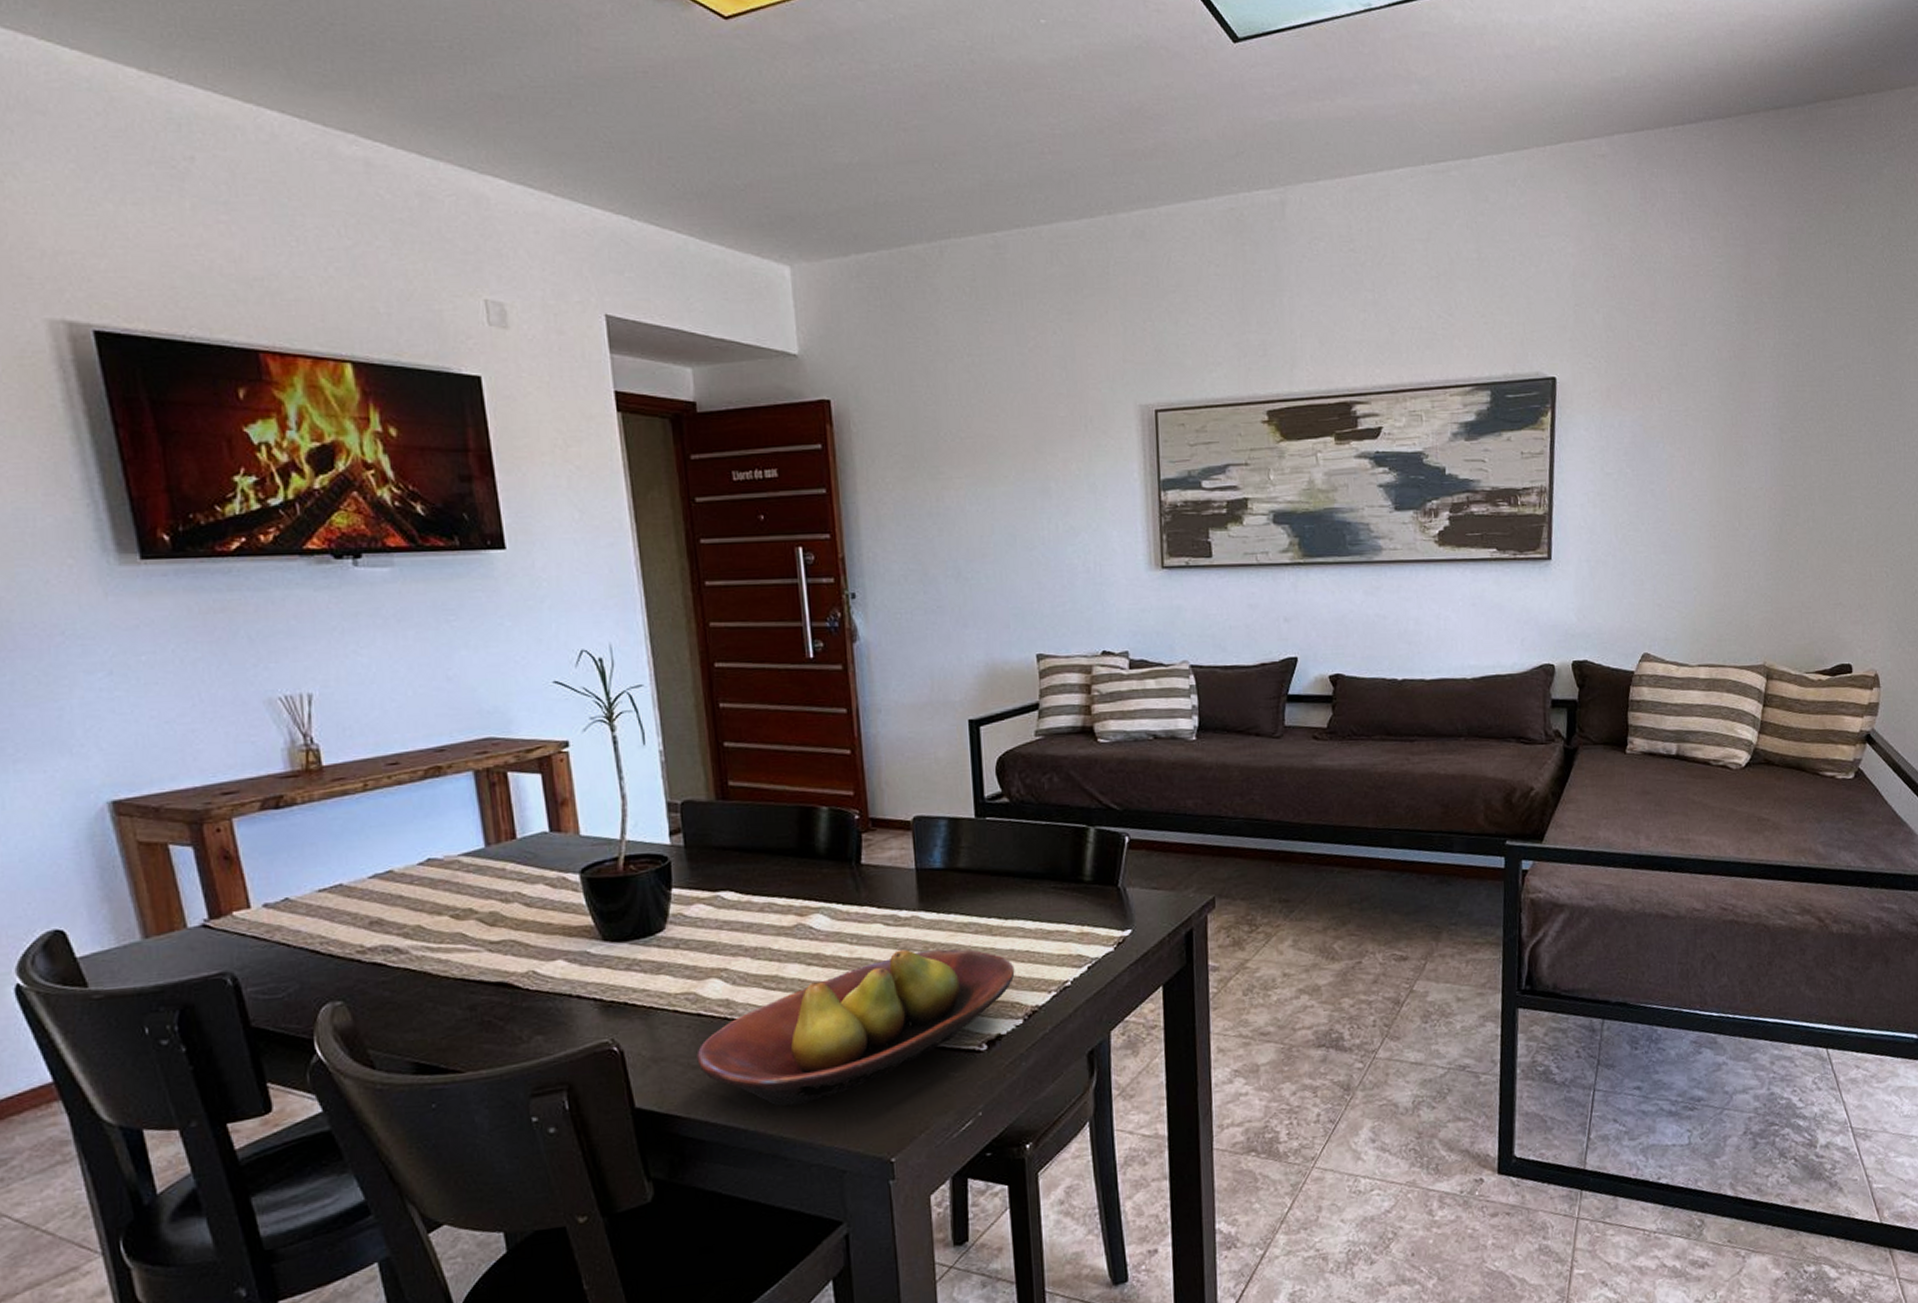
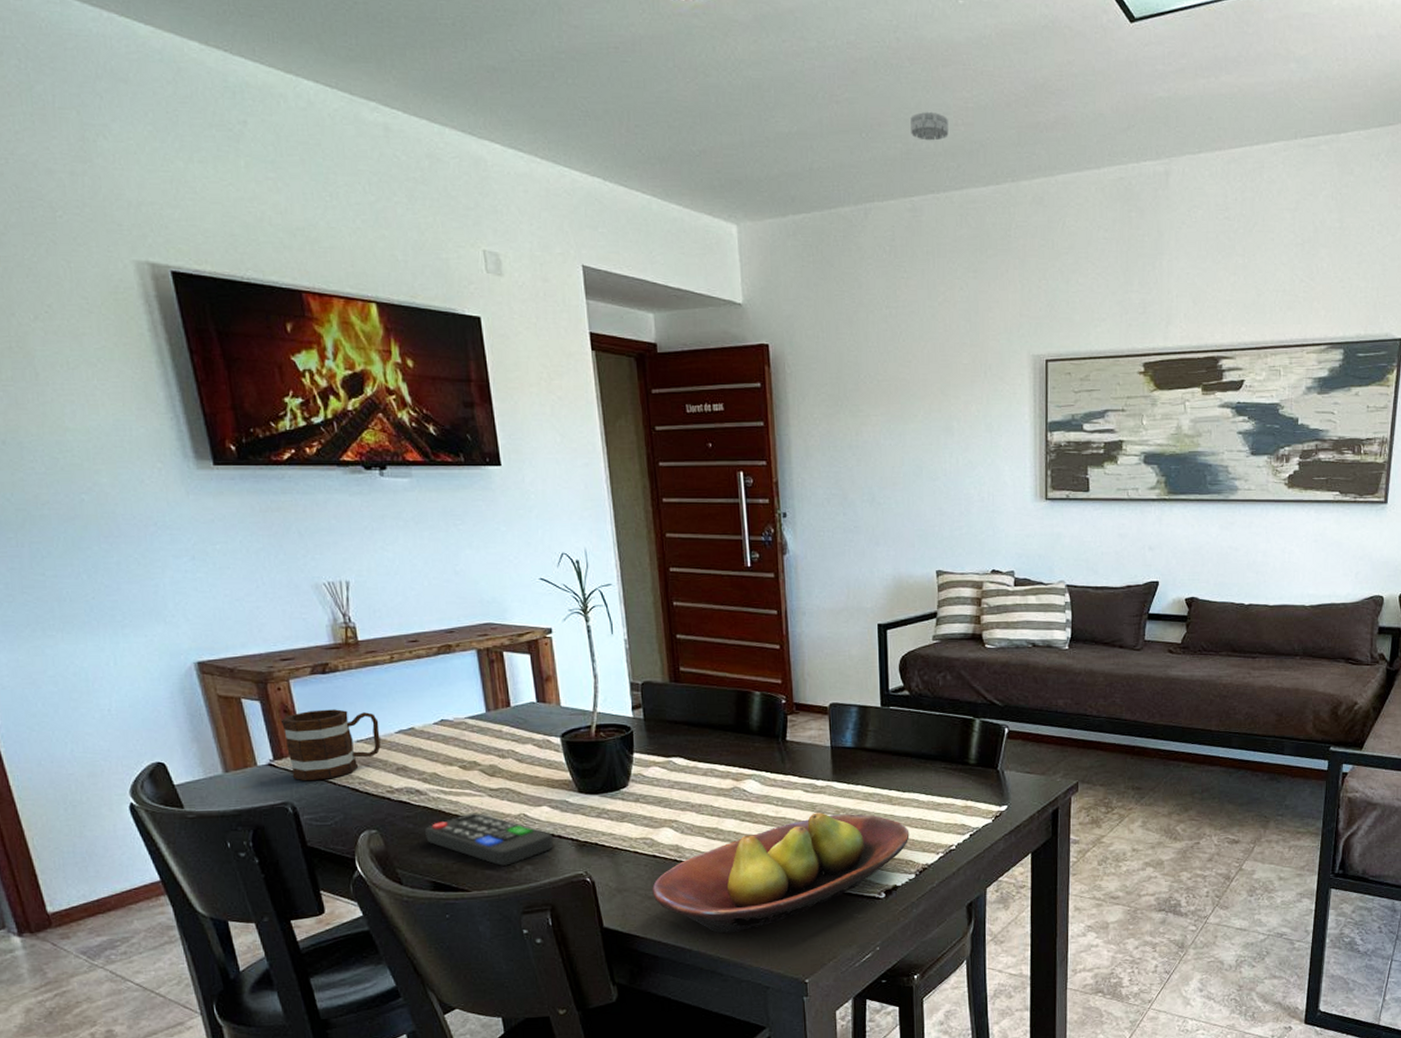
mug: none [219,852,350,945] -> present [280,709,381,781]
remote control: none [404,972,571,1038] -> present [424,813,553,866]
smoke detector: none [990,140,1034,171] -> present [910,112,949,141]

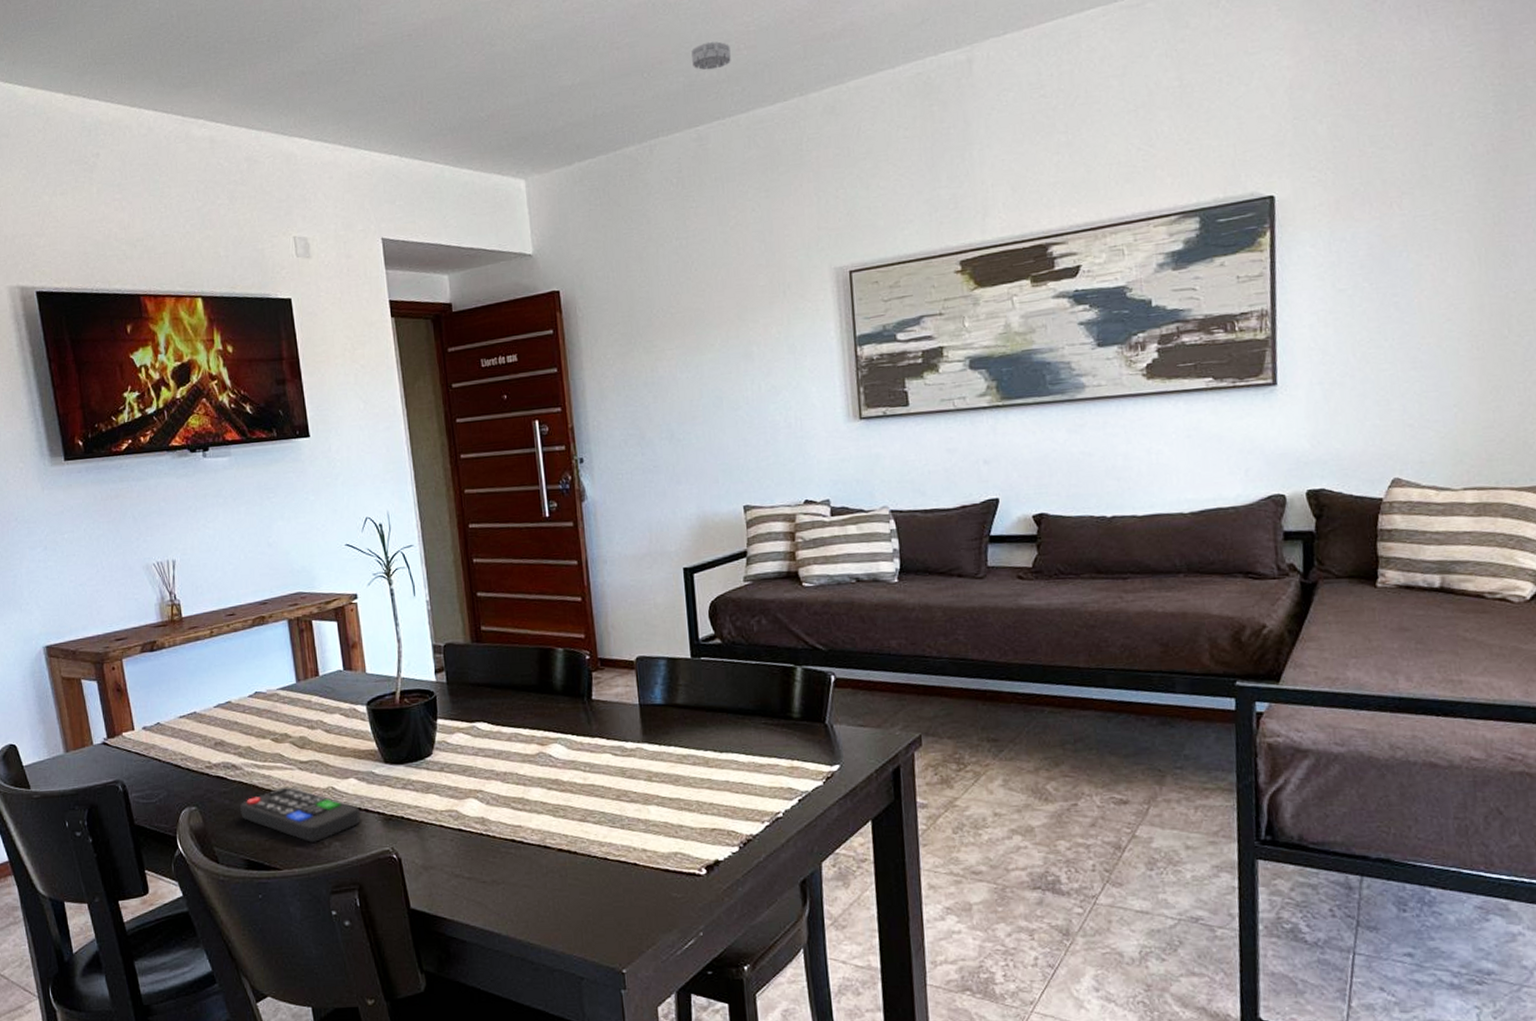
mug: present [280,709,381,781] -> none [114,686,201,759]
fruit bowl: present [652,812,910,934] -> none [458,778,730,916]

